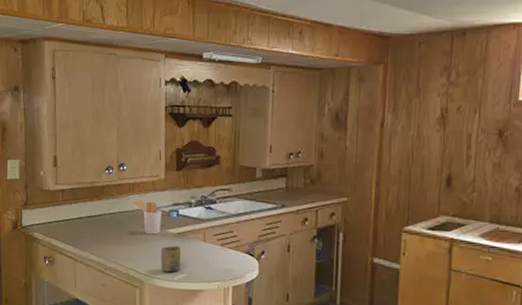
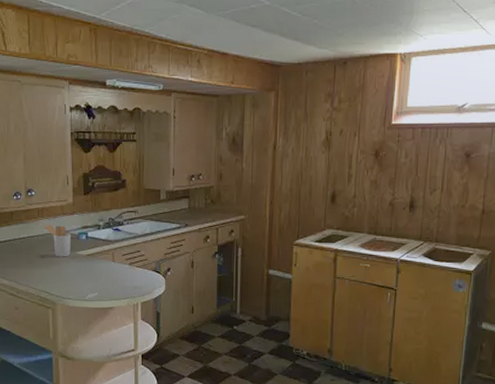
cup: present [161,246,182,273] -> none [72,267,92,293]

